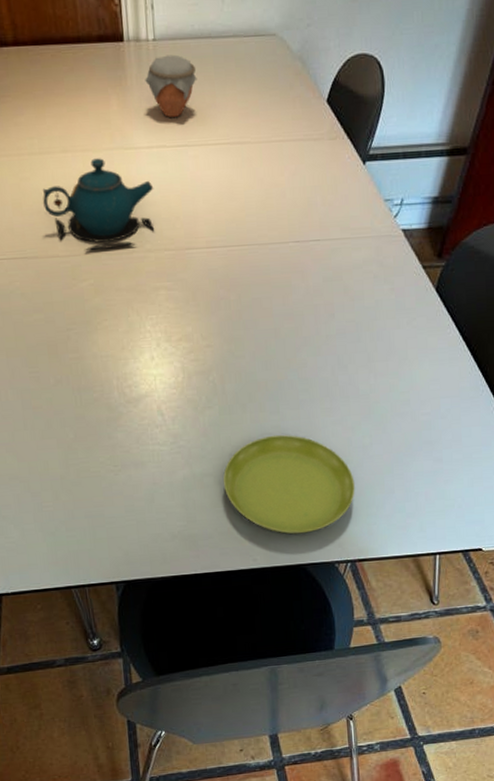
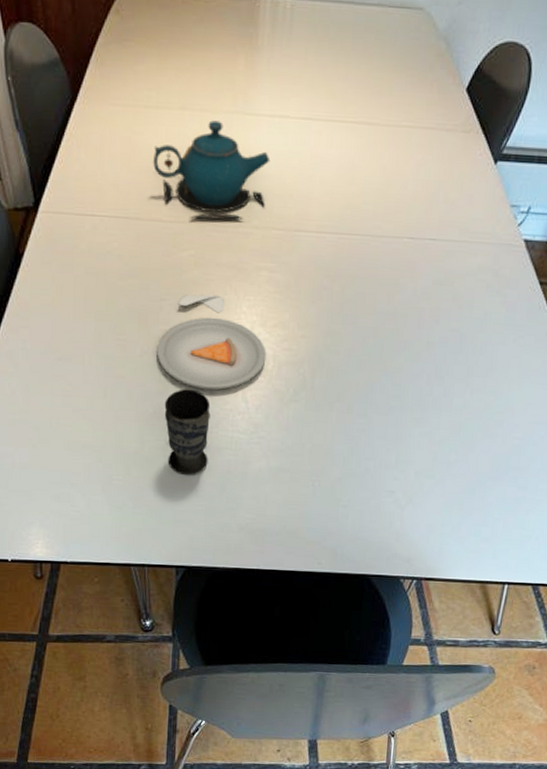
dinner plate: none [69,318,176,409] -> present [157,294,267,390]
cup: none [83,410,133,494] -> present [164,389,211,476]
jar: present [145,54,197,118] -> none [277,16,333,88]
saucer: present [223,435,355,535] -> none [299,438,434,544]

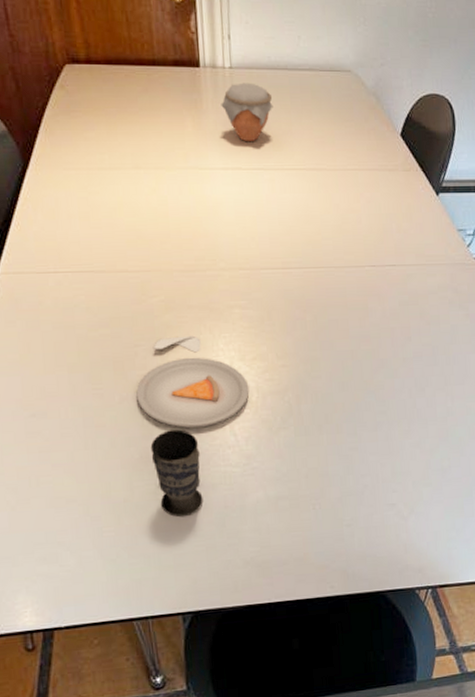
teapot: present [153,120,271,220] -> none [112,176,229,268]
jar: none [277,16,333,88] -> present [221,82,273,142]

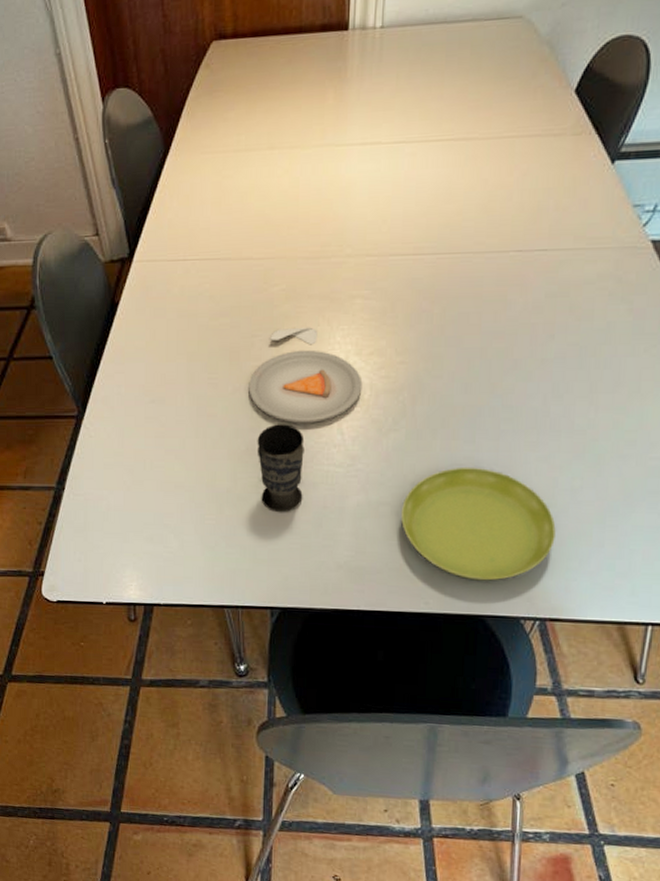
jar: present [221,82,273,142] -> none [367,42,426,112]
saucer: none [299,457,435,560] -> present [401,467,556,581]

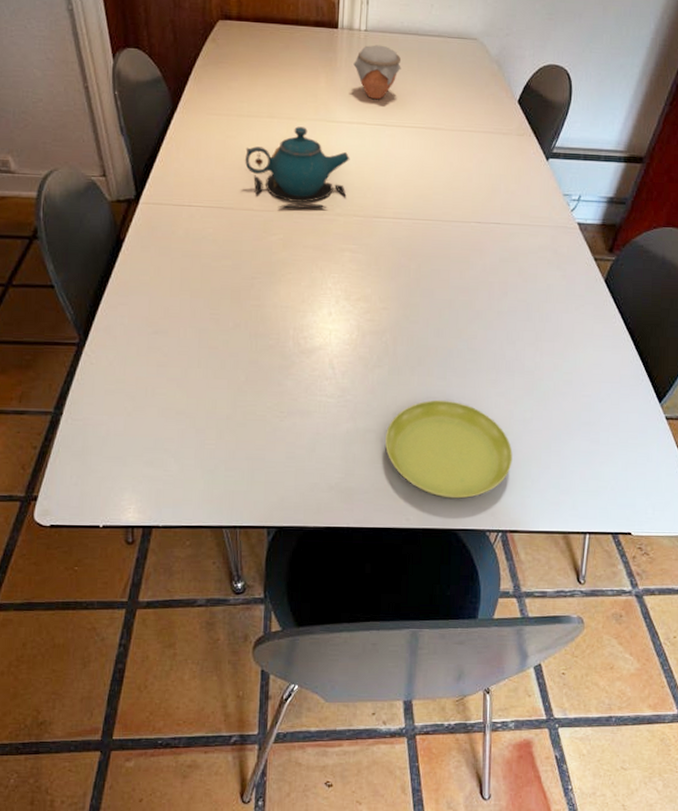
teapot: none [243,155,363,255] -> present [245,126,350,209]
dinner plate: present [249,327,363,423] -> none [248,273,351,358]
cup: present [257,424,305,513] -> none [255,358,300,439]
jar: none [367,42,426,112] -> present [353,45,402,100]

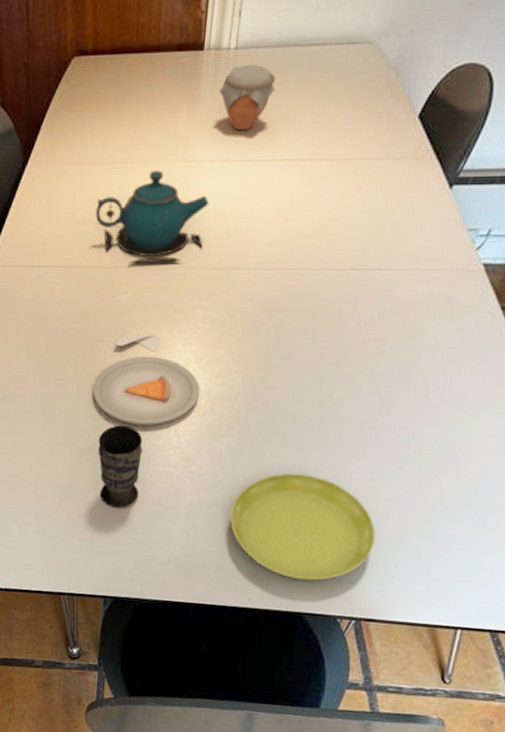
dinner plate: none [248,273,351,358] -> present [92,334,200,426]
cup: none [255,358,300,439] -> present [97,425,143,509]

